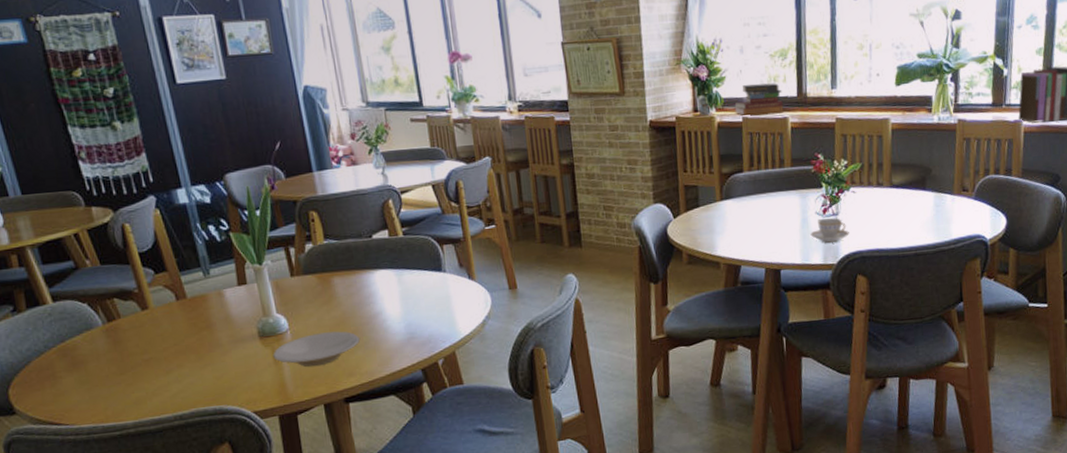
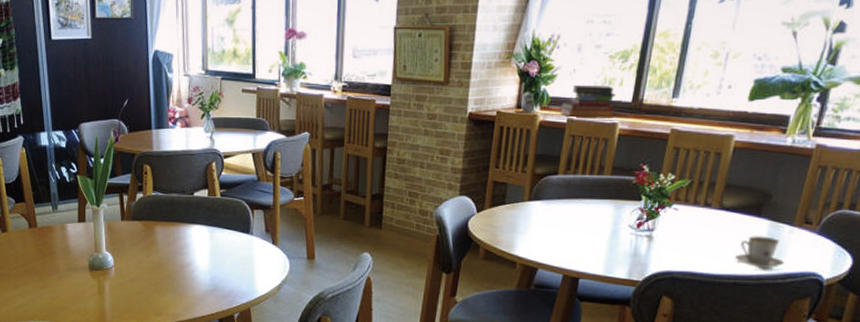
saucer: present [273,331,361,367] -> none [98,273,171,302]
teacup: present [810,218,849,243] -> none [619,233,663,258]
teacup: none [912,207,953,238] -> present [735,236,785,269]

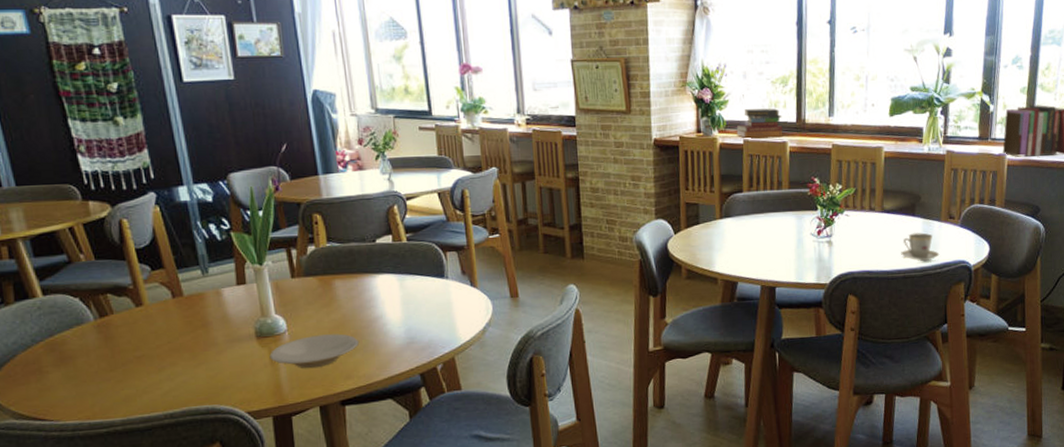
saucer: none [98,273,171,302] -> present [269,333,360,369]

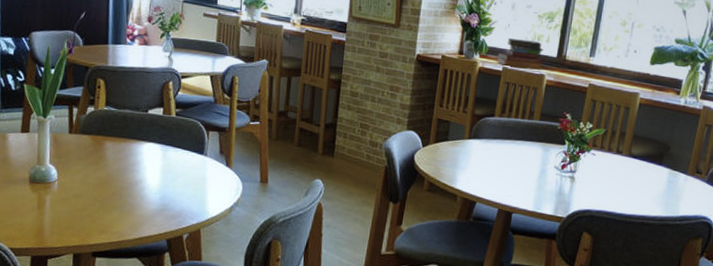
saucer: present [269,333,360,369] -> none [38,188,119,219]
teacup: present [901,232,940,261] -> none [642,181,682,211]

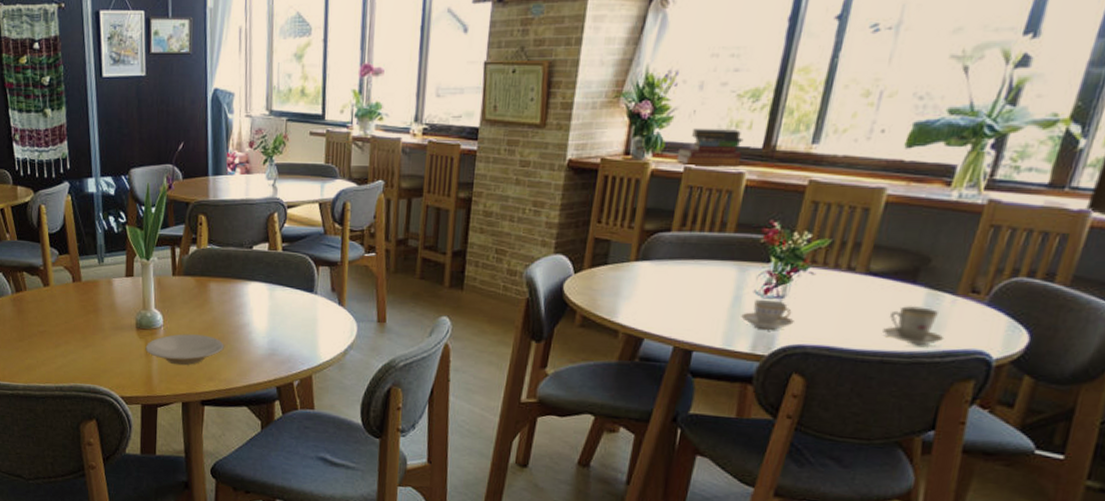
saucer: none [38,188,119,219] -> present [145,334,225,365]
teacup: none [546,174,583,197] -> present [741,300,794,330]
teacup: none [642,181,682,211] -> present [883,306,945,345]

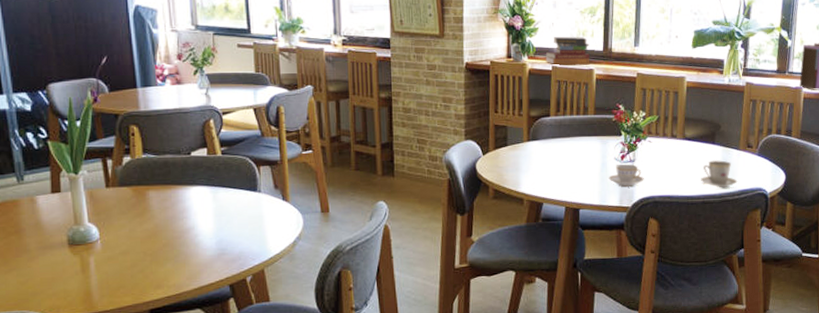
saucer: present [145,334,225,365] -> none [81,243,171,277]

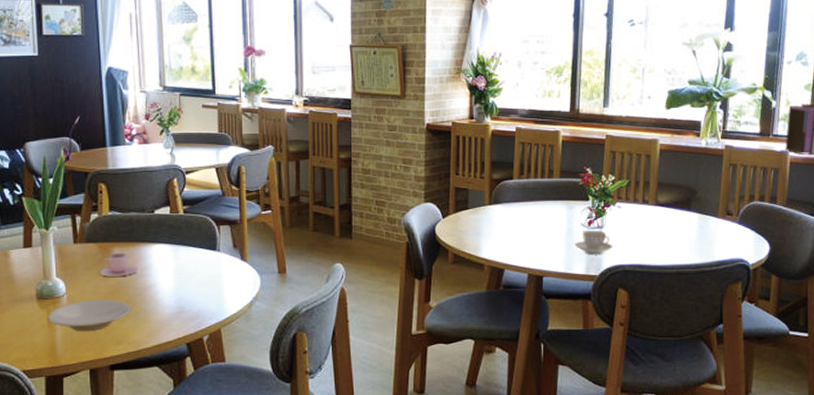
saucer: none [81,243,171,277] -> present [48,299,132,332]
teacup: none [135,196,176,220] -> present [100,253,139,277]
books: present [545,37,590,65] -> none [509,97,556,127]
teacup: present [701,160,738,188] -> none [675,228,716,257]

